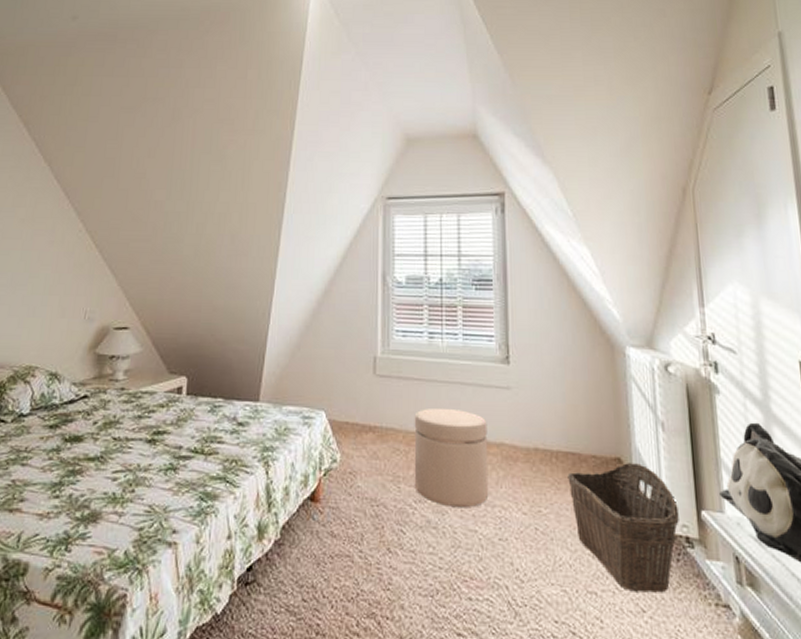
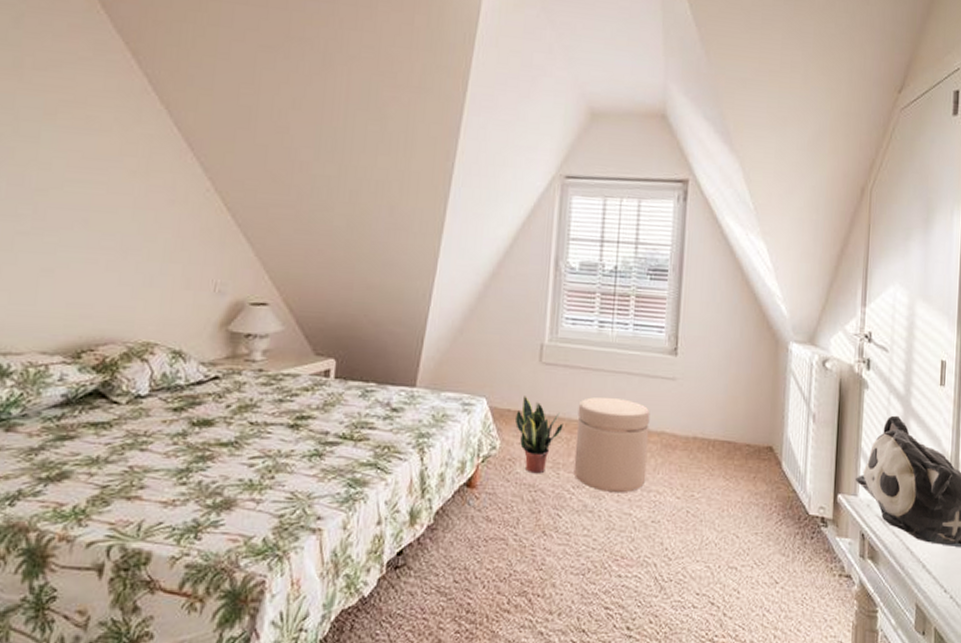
potted plant: none [353,408,401,488] -> present [514,396,564,474]
wicker basket: present [567,463,679,593] -> none [721,451,818,567]

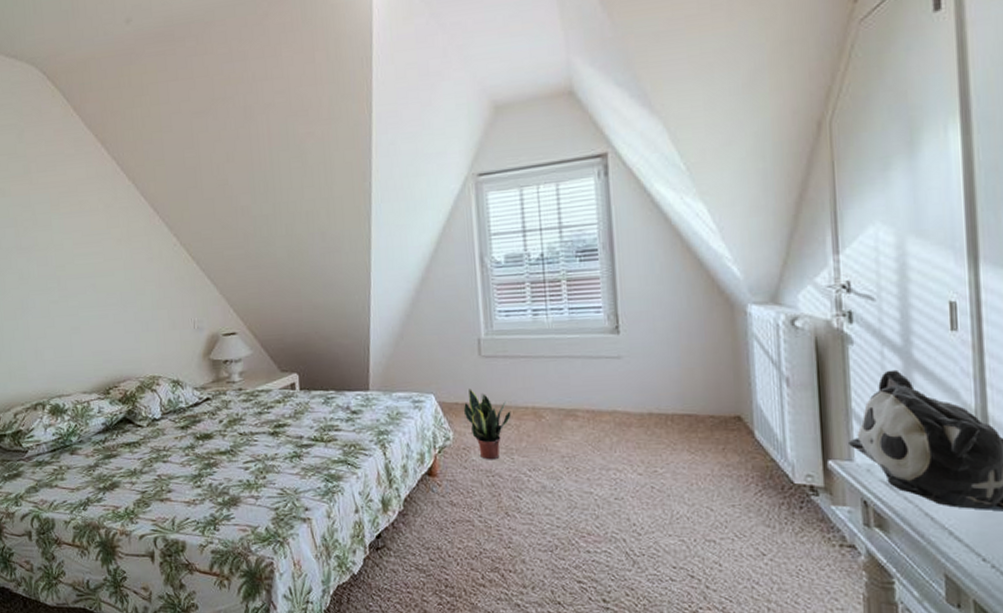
ottoman: present [573,396,650,493] -> none [523,381,603,473]

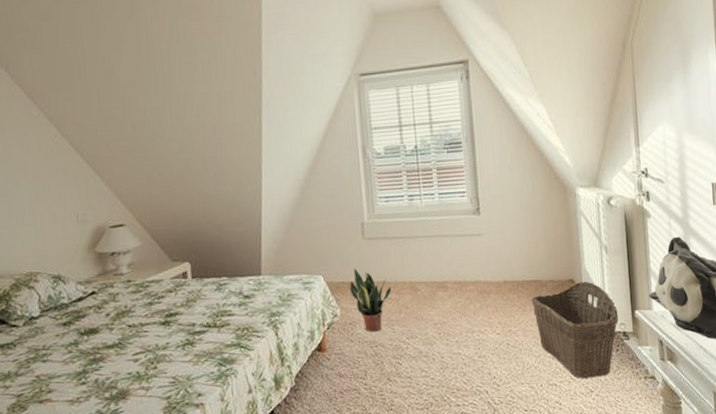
wicker basket: none [684,420,803,538] -> present [531,281,618,379]

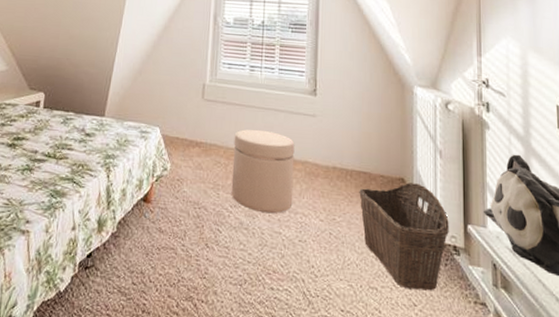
potted plant: present [349,268,392,332] -> none [182,126,222,193]
ottoman: none [401,258,469,338] -> present [231,129,295,214]

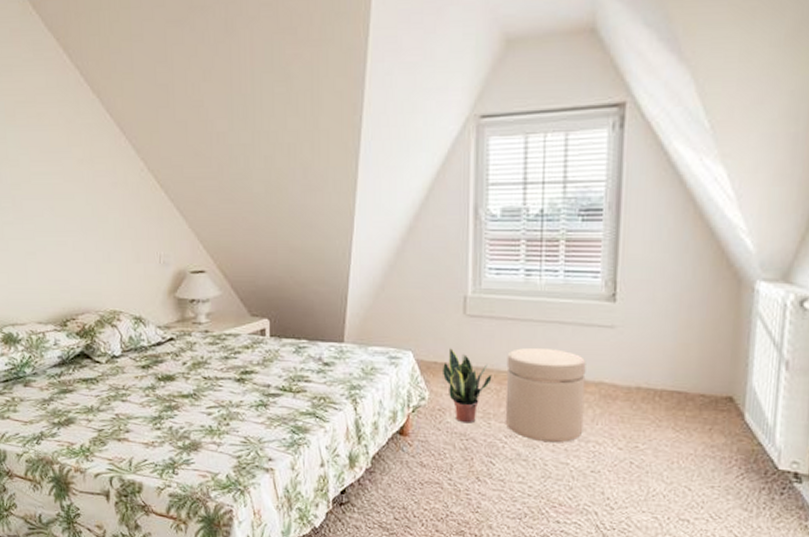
potted plant: none [182,126,222,193] -> present [442,348,492,424]
wicker basket: present [359,183,449,291] -> none [670,402,791,522]

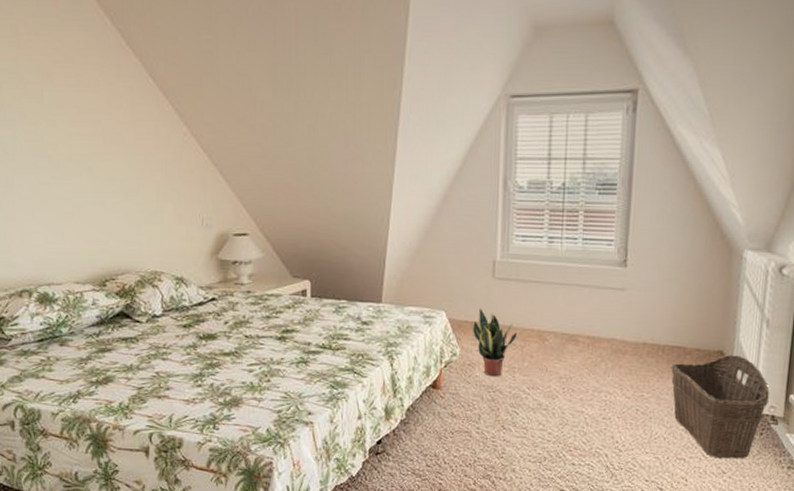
ottoman: present [505,347,586,443] -> none [528,307,600,393]
wicker basket: none [670,402,791,522] -> present [671,355,770,459]

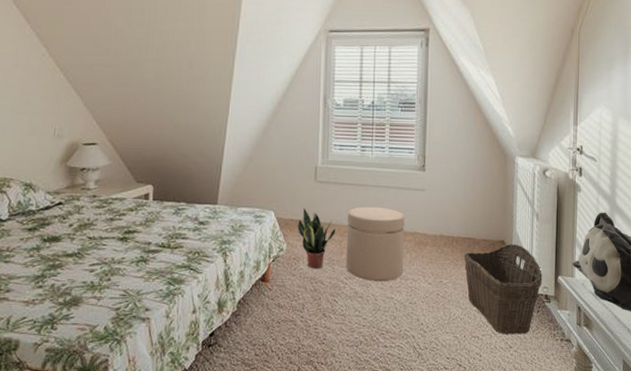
ottoman: none [528,307,600,393] -> present [346,206,405,282]

